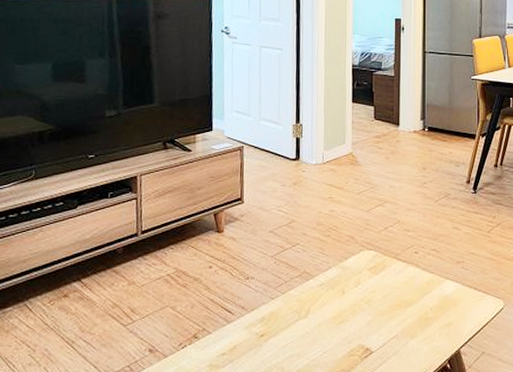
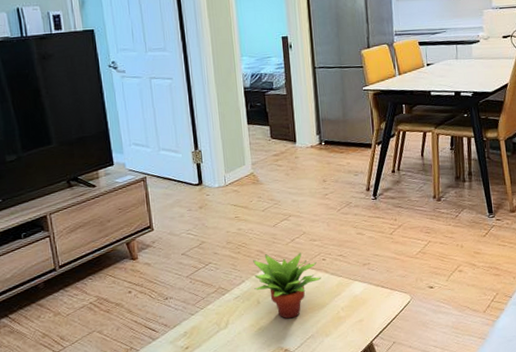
succulent plant: none [340,241,412,314] -> present [253,253,322,319]

